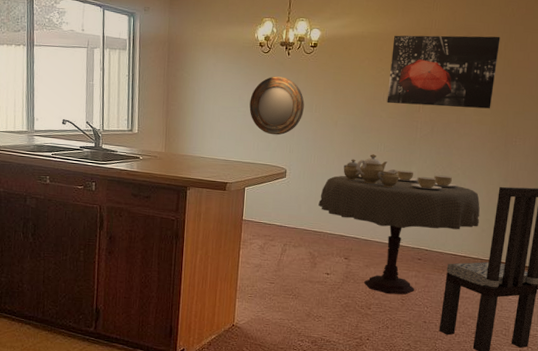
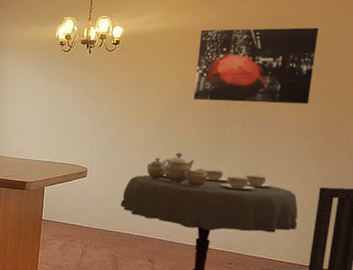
home mirror: present [249,76,305,135] -> none [49,74,106,134]

